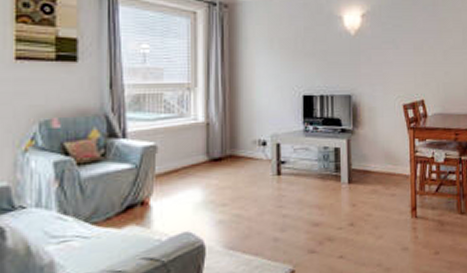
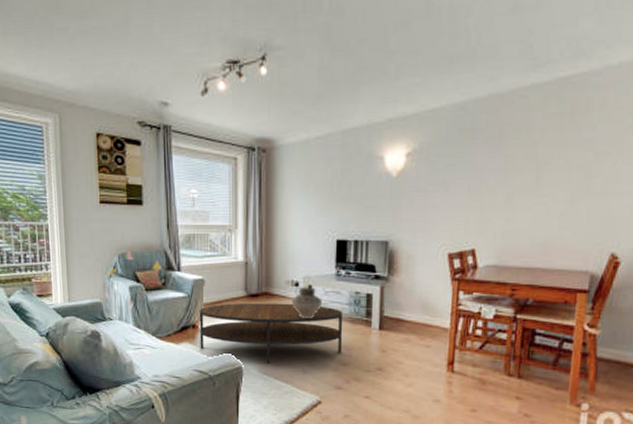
coffee table: none [150,164,314,236] -> present [199,302,343,363]
ceramic pot: none [260,145,292,179] -> present [292,286,323,318]

